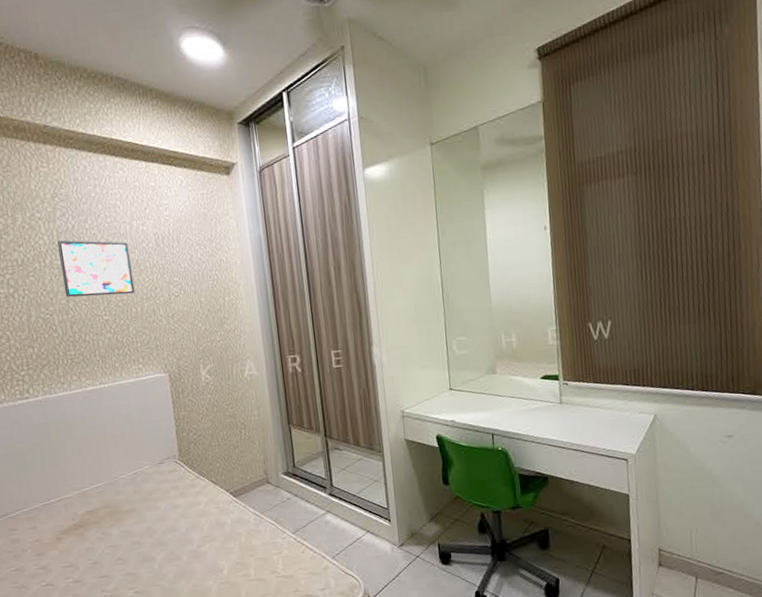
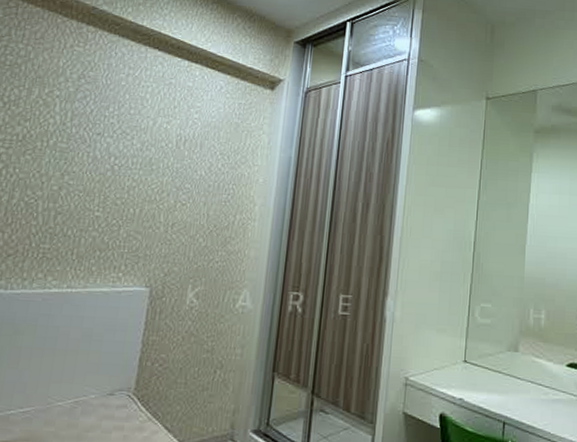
wall art: present [57,240,135,298] -> none [59,122,146,193]

